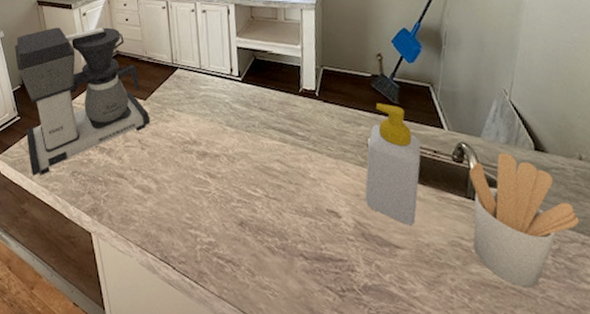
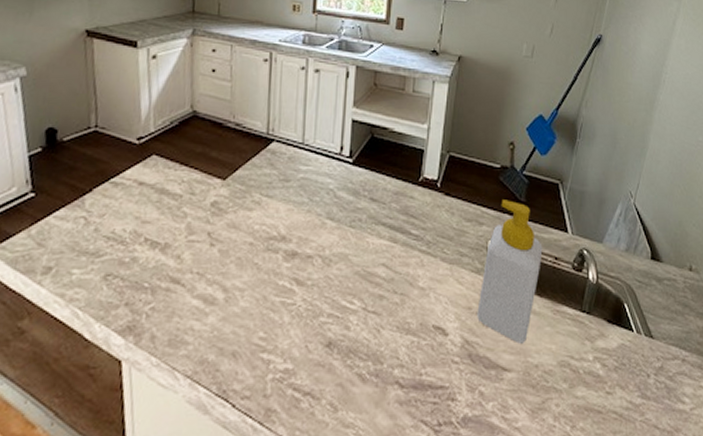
coffee maker: present [15,27,151,176] -> none [40,70,228,279]
utensil holder: present [469,153,580,288] -> none [582,261,683,411]

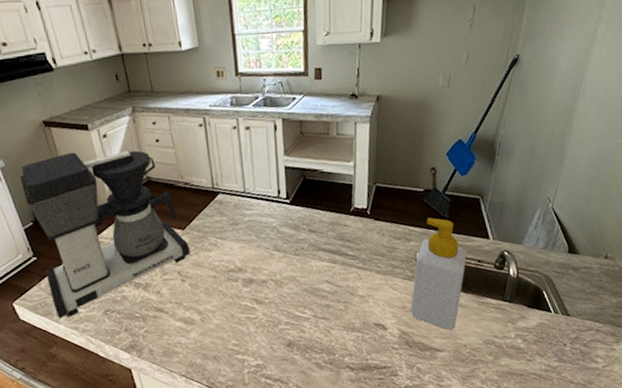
coffee maker: none [40,70,228,279] -> present [20,150,191,318]

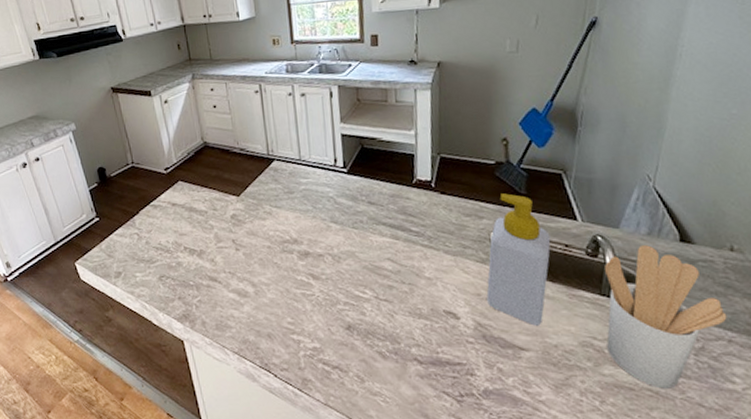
coffee maker: present [20,150,191,318] -> none [89,115,245,281]
utensil holder: none [505,257,597,372] -> present [605,245,727,389]

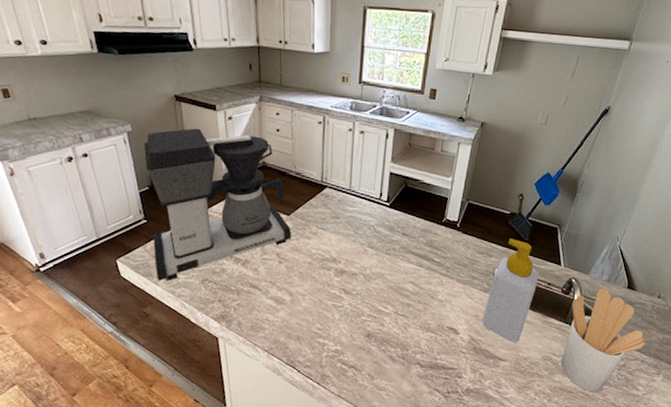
coffee maker: none [89,115,245,281] -> present [144,128,292,281]

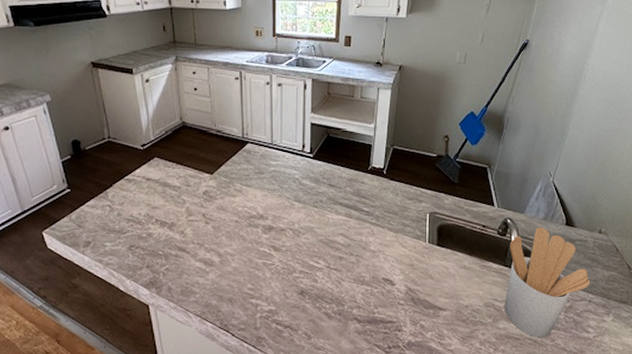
coffee maker: present [144,128,292,281] -> none [64,93,217,250]
soap bottle: present [482,238,539,343] -> none [418,182,473,291]

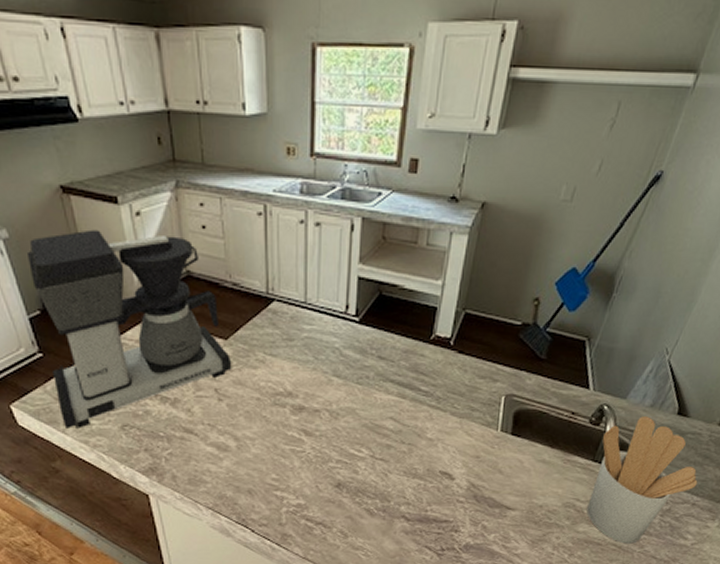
coffee maker: none [64,93,217,250] -> present [28,229,232,428]

